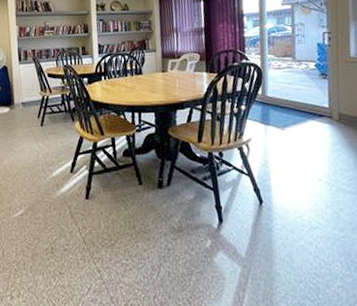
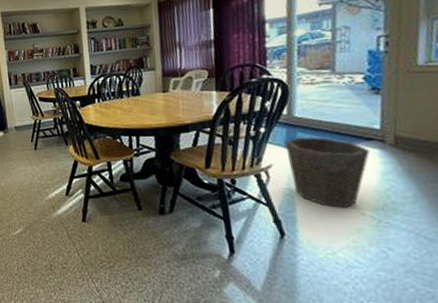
waste bin: none [260,113,322,176] -> present [285,136,370,208]

